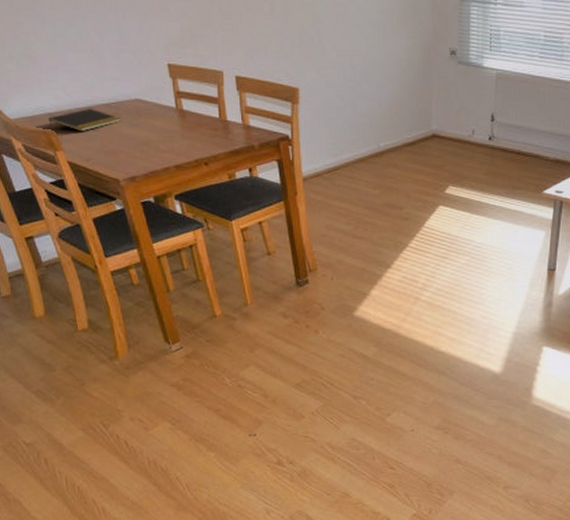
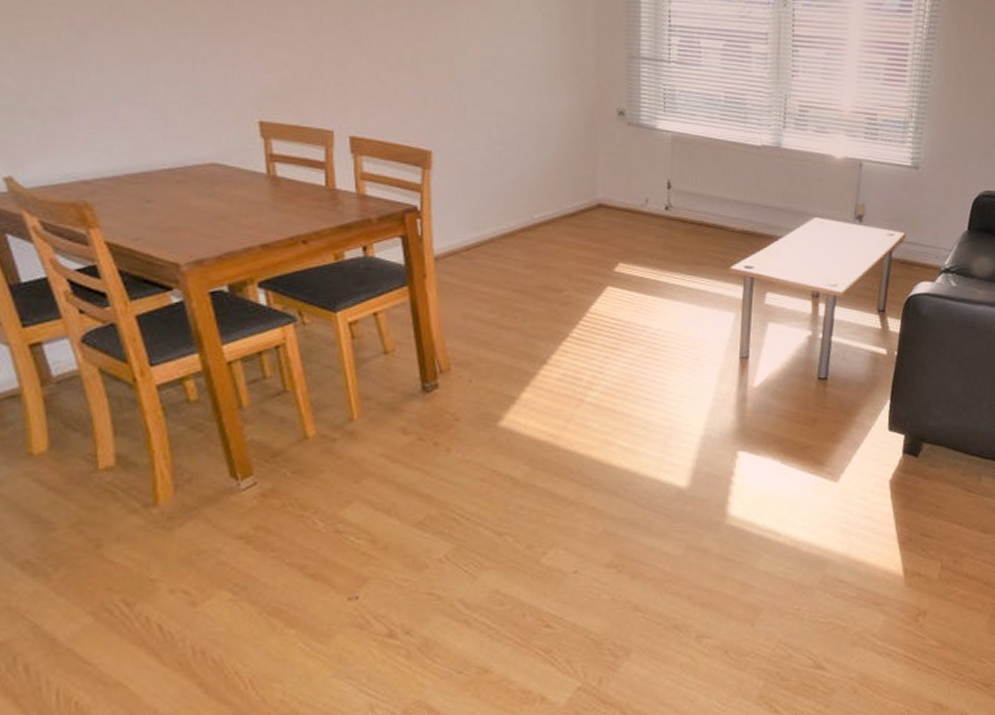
notepad: present [48,109,121,132] -> none [82,175,189,204]

